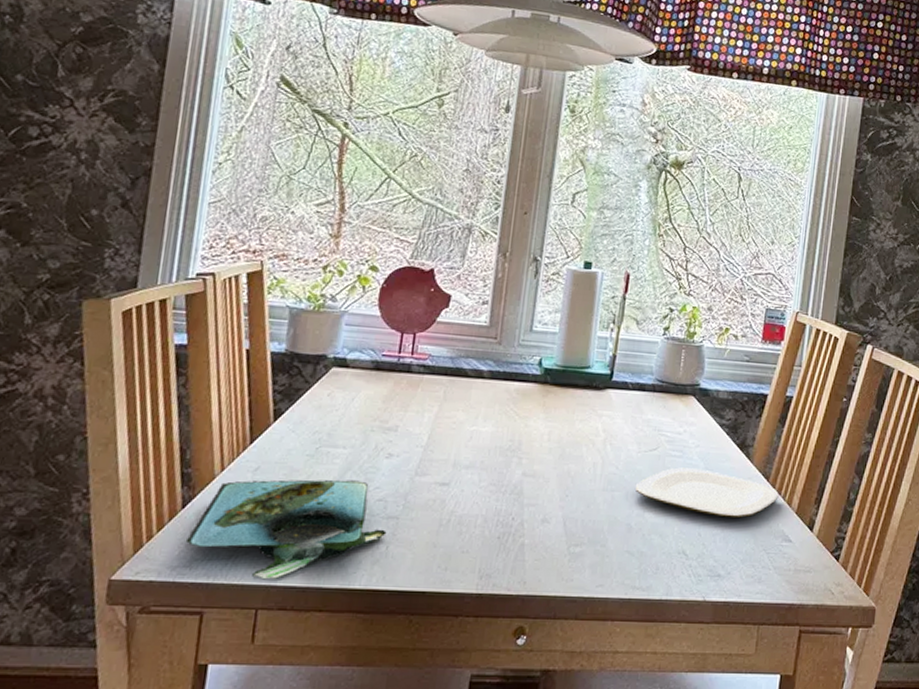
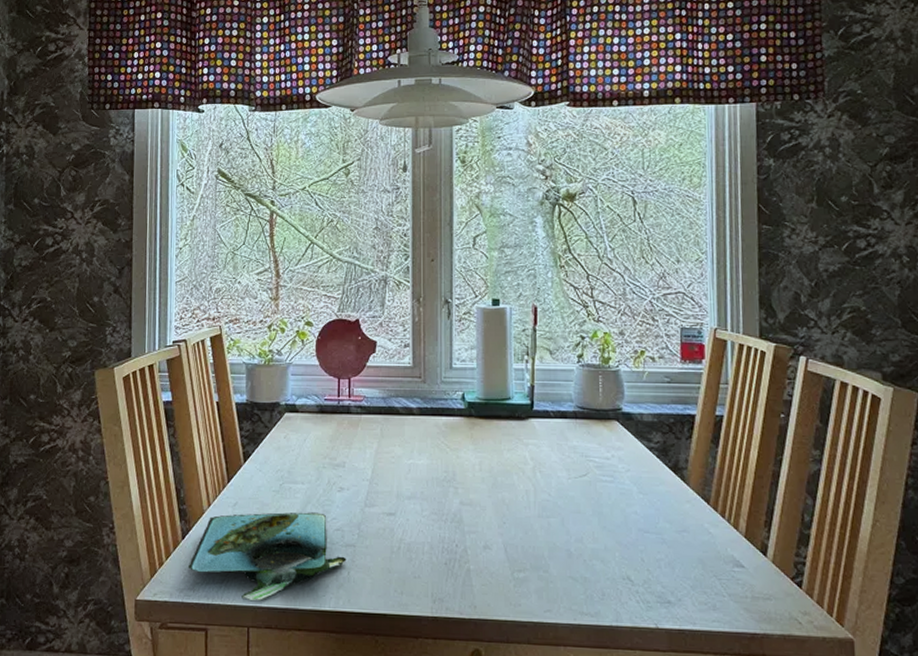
plate: present [635,467,779,519] -> none [569,492,723,543]

